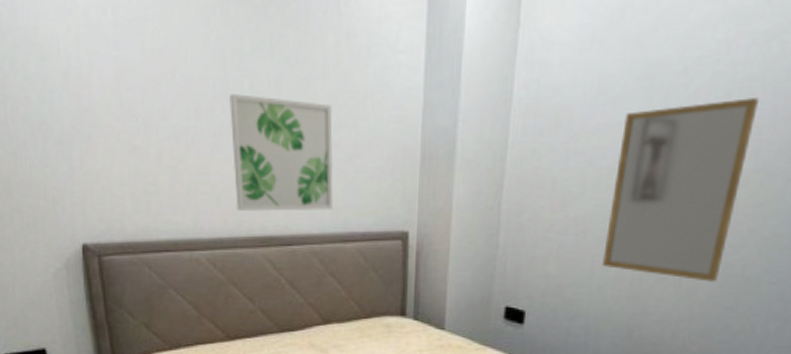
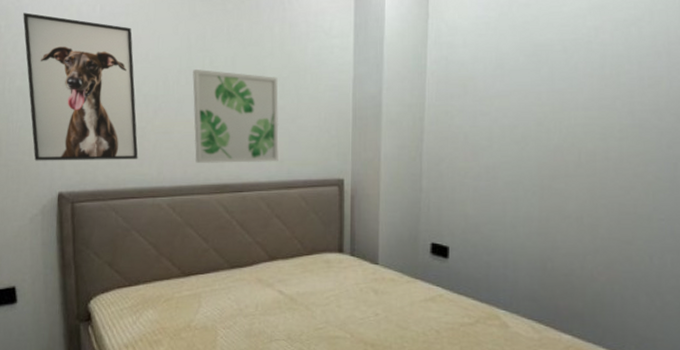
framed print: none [18,17,170,207] -> present [23,12,138,161]
home mirror: present [602,96,759,282] -> none [513,68,627,219]

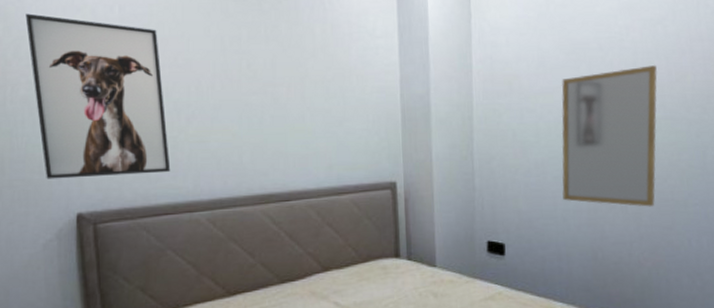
wall art: present [192,69,279,164] -> none [229,73,327,173]
home mirror: none [513,68,627,219] -> present [561,64,657,207]

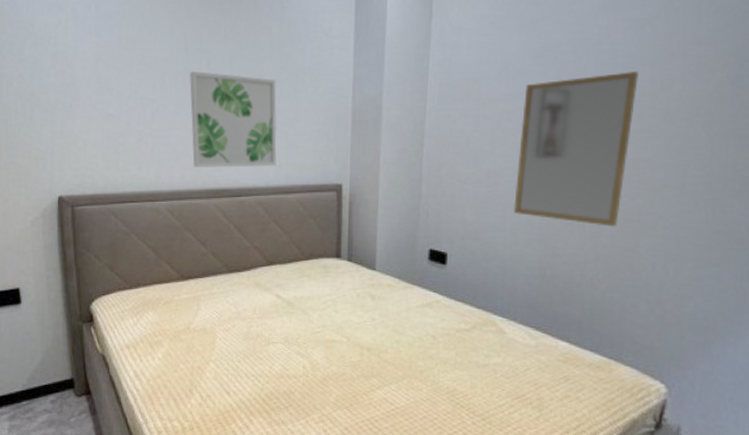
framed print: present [25,13,171,179] -> none [18,12,136,165]
wall art: none [229,73,327,173] -> present [190,72,277,168]

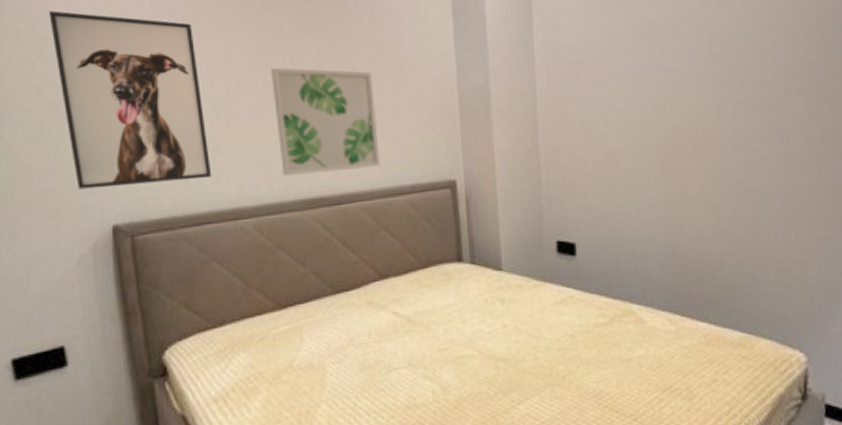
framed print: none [18,12,136,165] -> present [49,11,212,190]
home mirror: present [514,70,638,227] -> none [632,43,737,199]

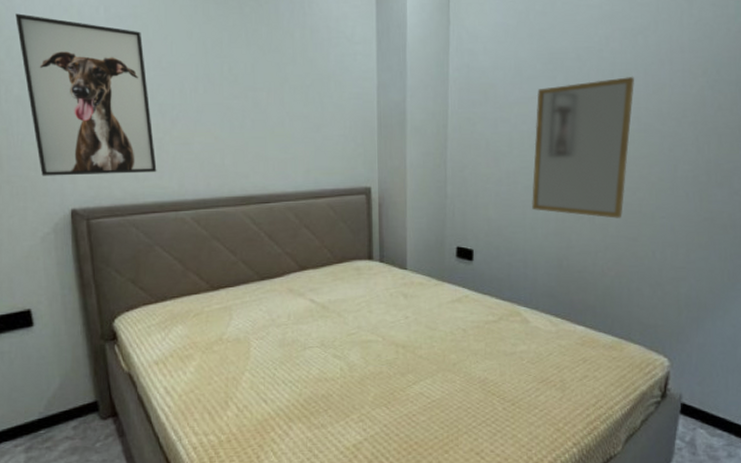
wall art: present [271,68,380,176] -> none [211,77,305,176]
home mirror: none [632,43,737,199] -> present [532,76,634,219]

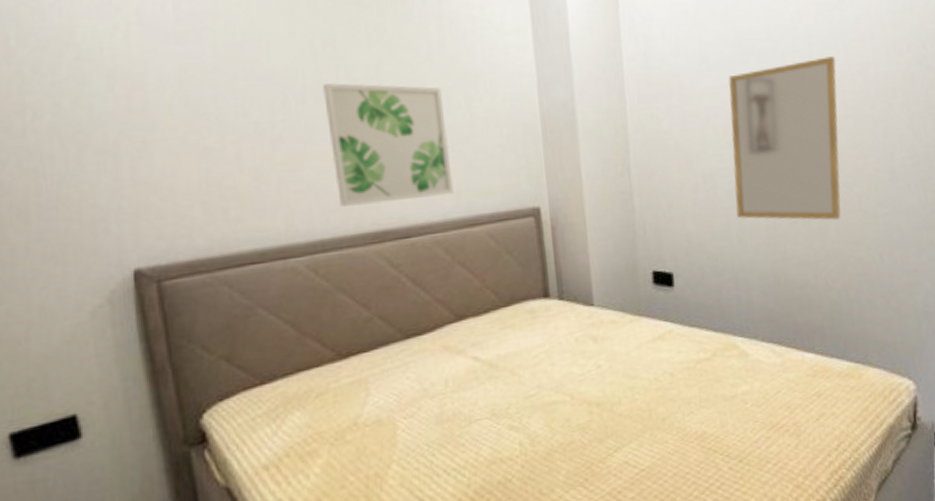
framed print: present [15,13,157,176] -> none [46,16,255,229]
wall art: none [211,77,305,176] -> present [323,83,454,207]

